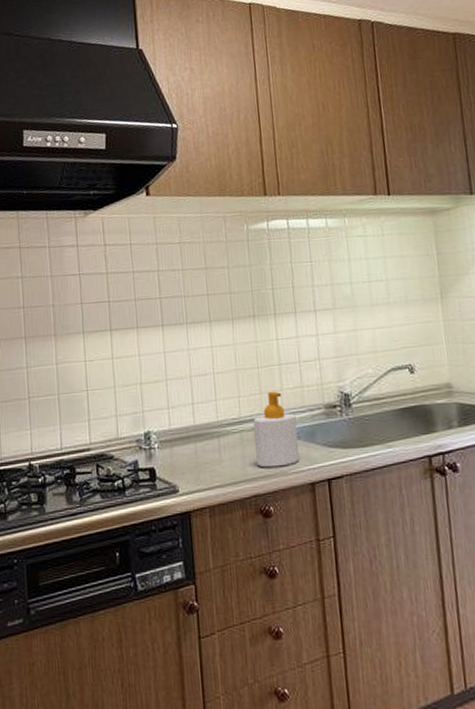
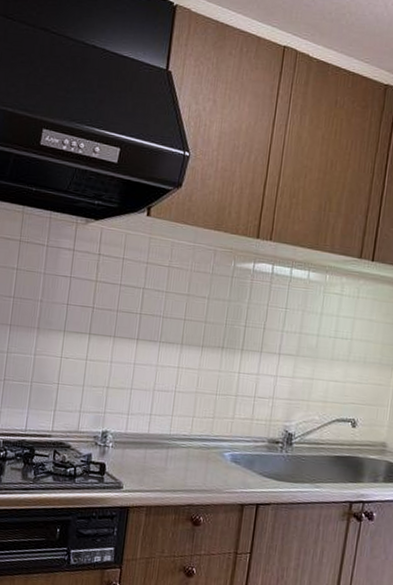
soap bottle: present [253,391,300,468] -> none [196,417,241,485]

